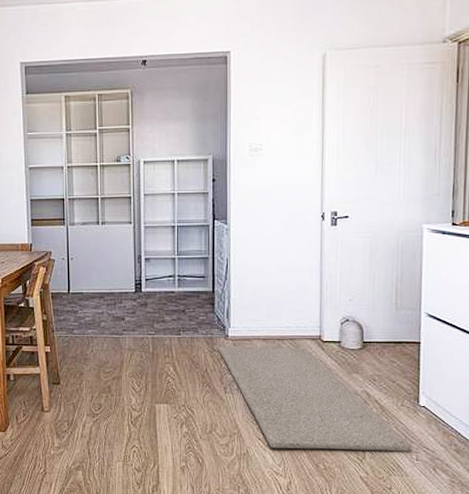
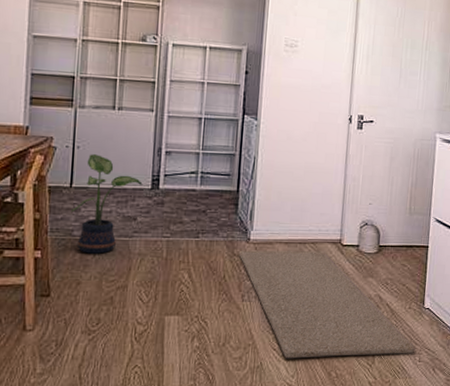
potted plant: none [71,264,127,349] -> present [71,154,143,254]

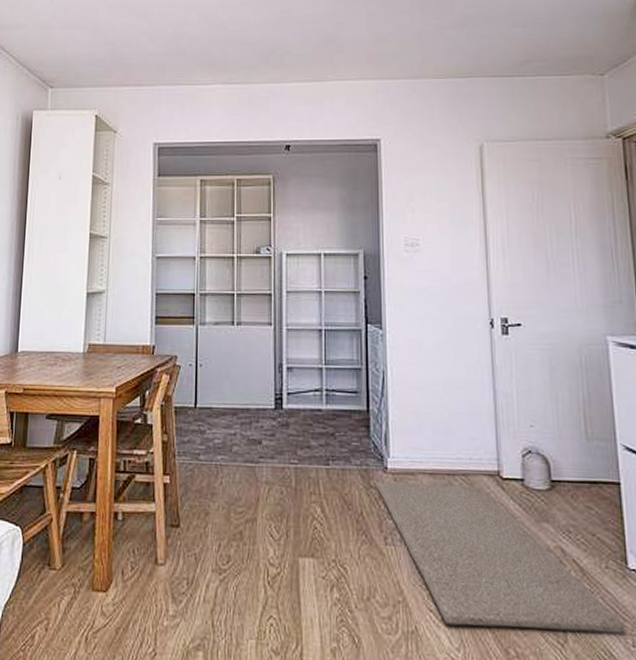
potted plant: present [71,154,143,254] -> none [197,372,265,481]

